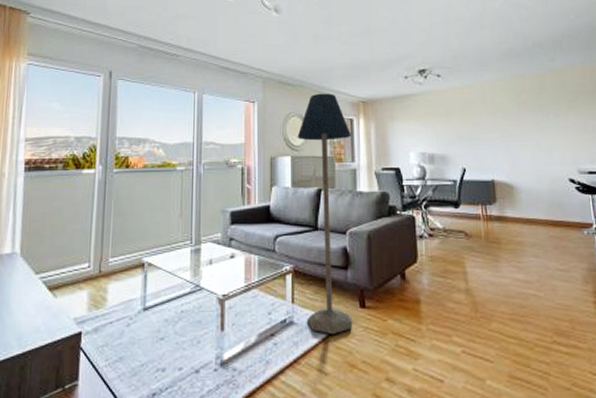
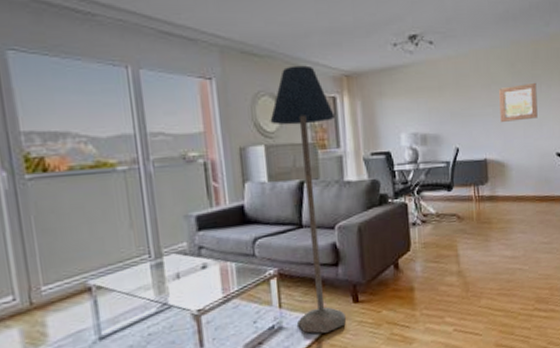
wall art: none [505,111,546,146] -> present [499,82,538,122]

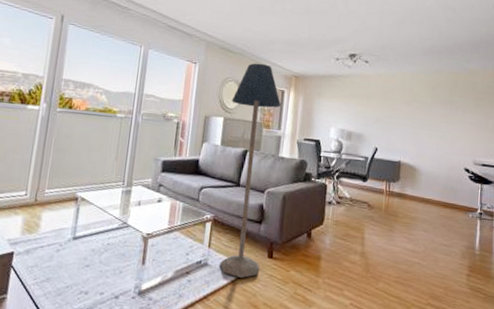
wall art: present [499,82,538,122] -> none [417,105,453,136]

